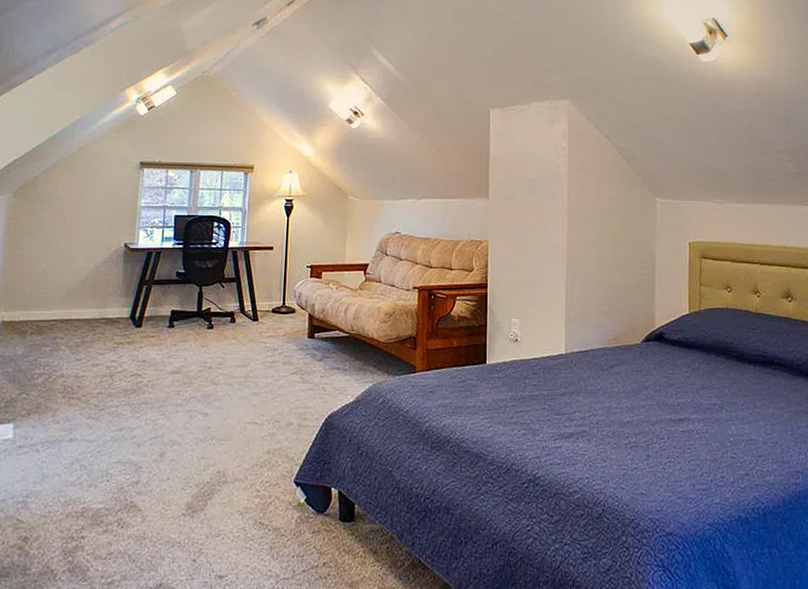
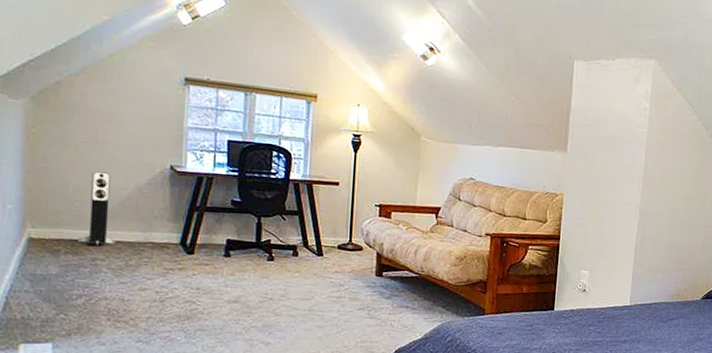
speaker: none [43,254,74,324] -> present [78,171,115,246]

